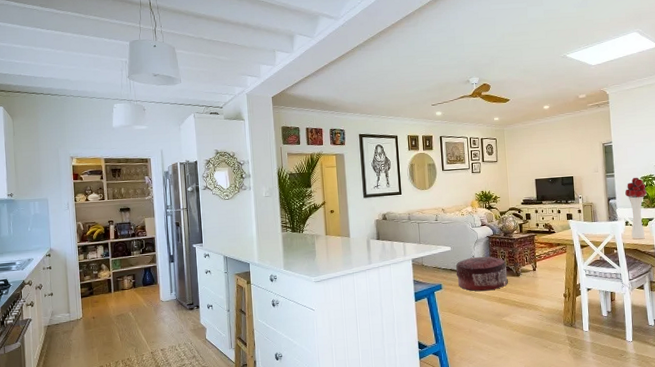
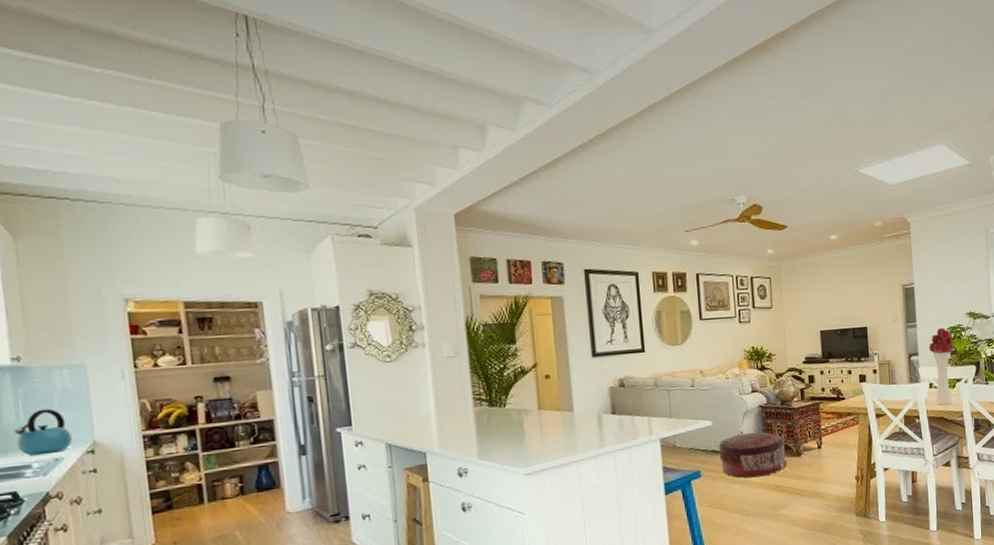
kettle: none [8,227,38,256] -> present [15,408,72,455]

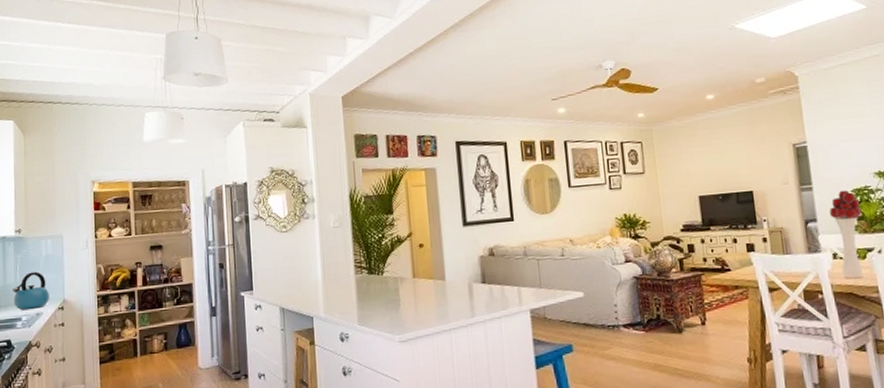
pouf: present [718,432,788,478] -> none [591,305,667,355]

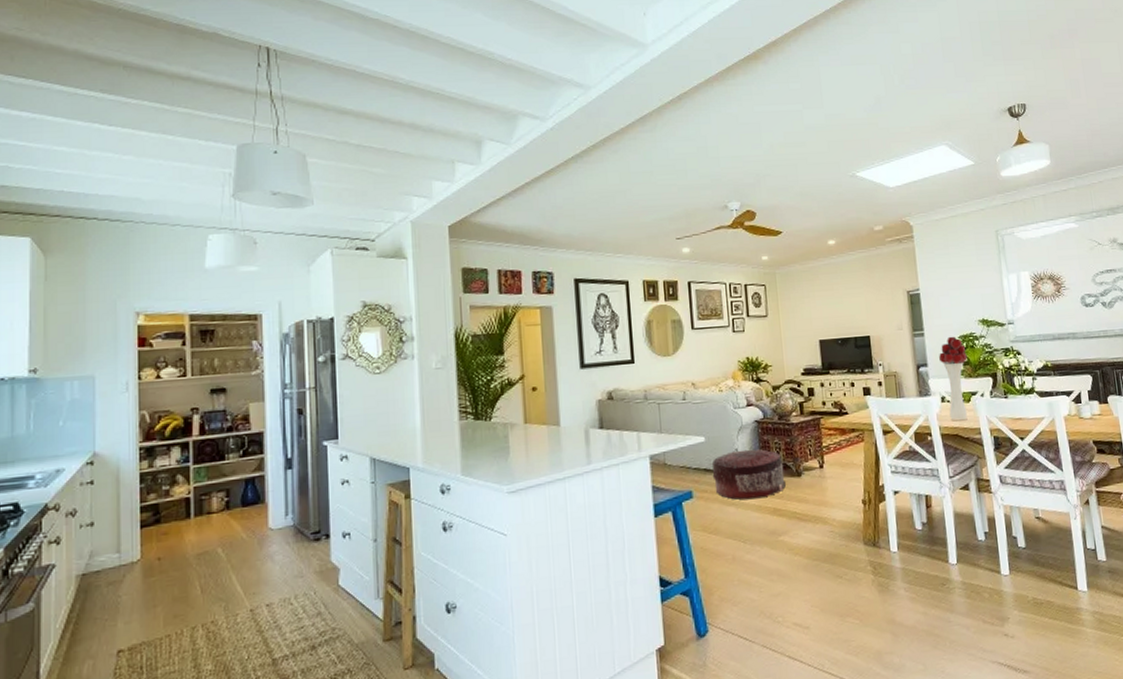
kettle: present [13,271,49,310] -> none [24,419,74,466]
pouf: none [591,305,667,355] -> present [712,449,787,500]

